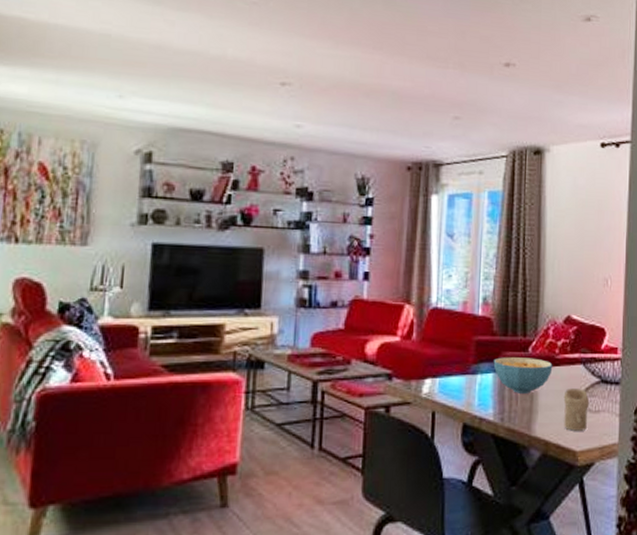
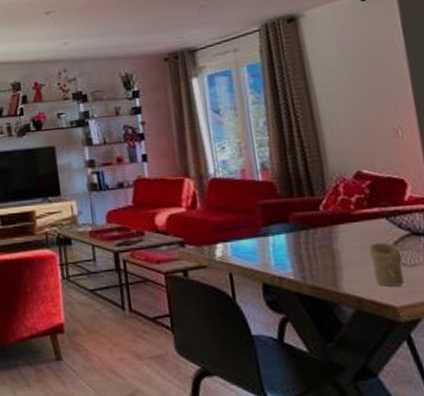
cereal bowl: present [493,357,553,394] -> none [283,216,351,252]

